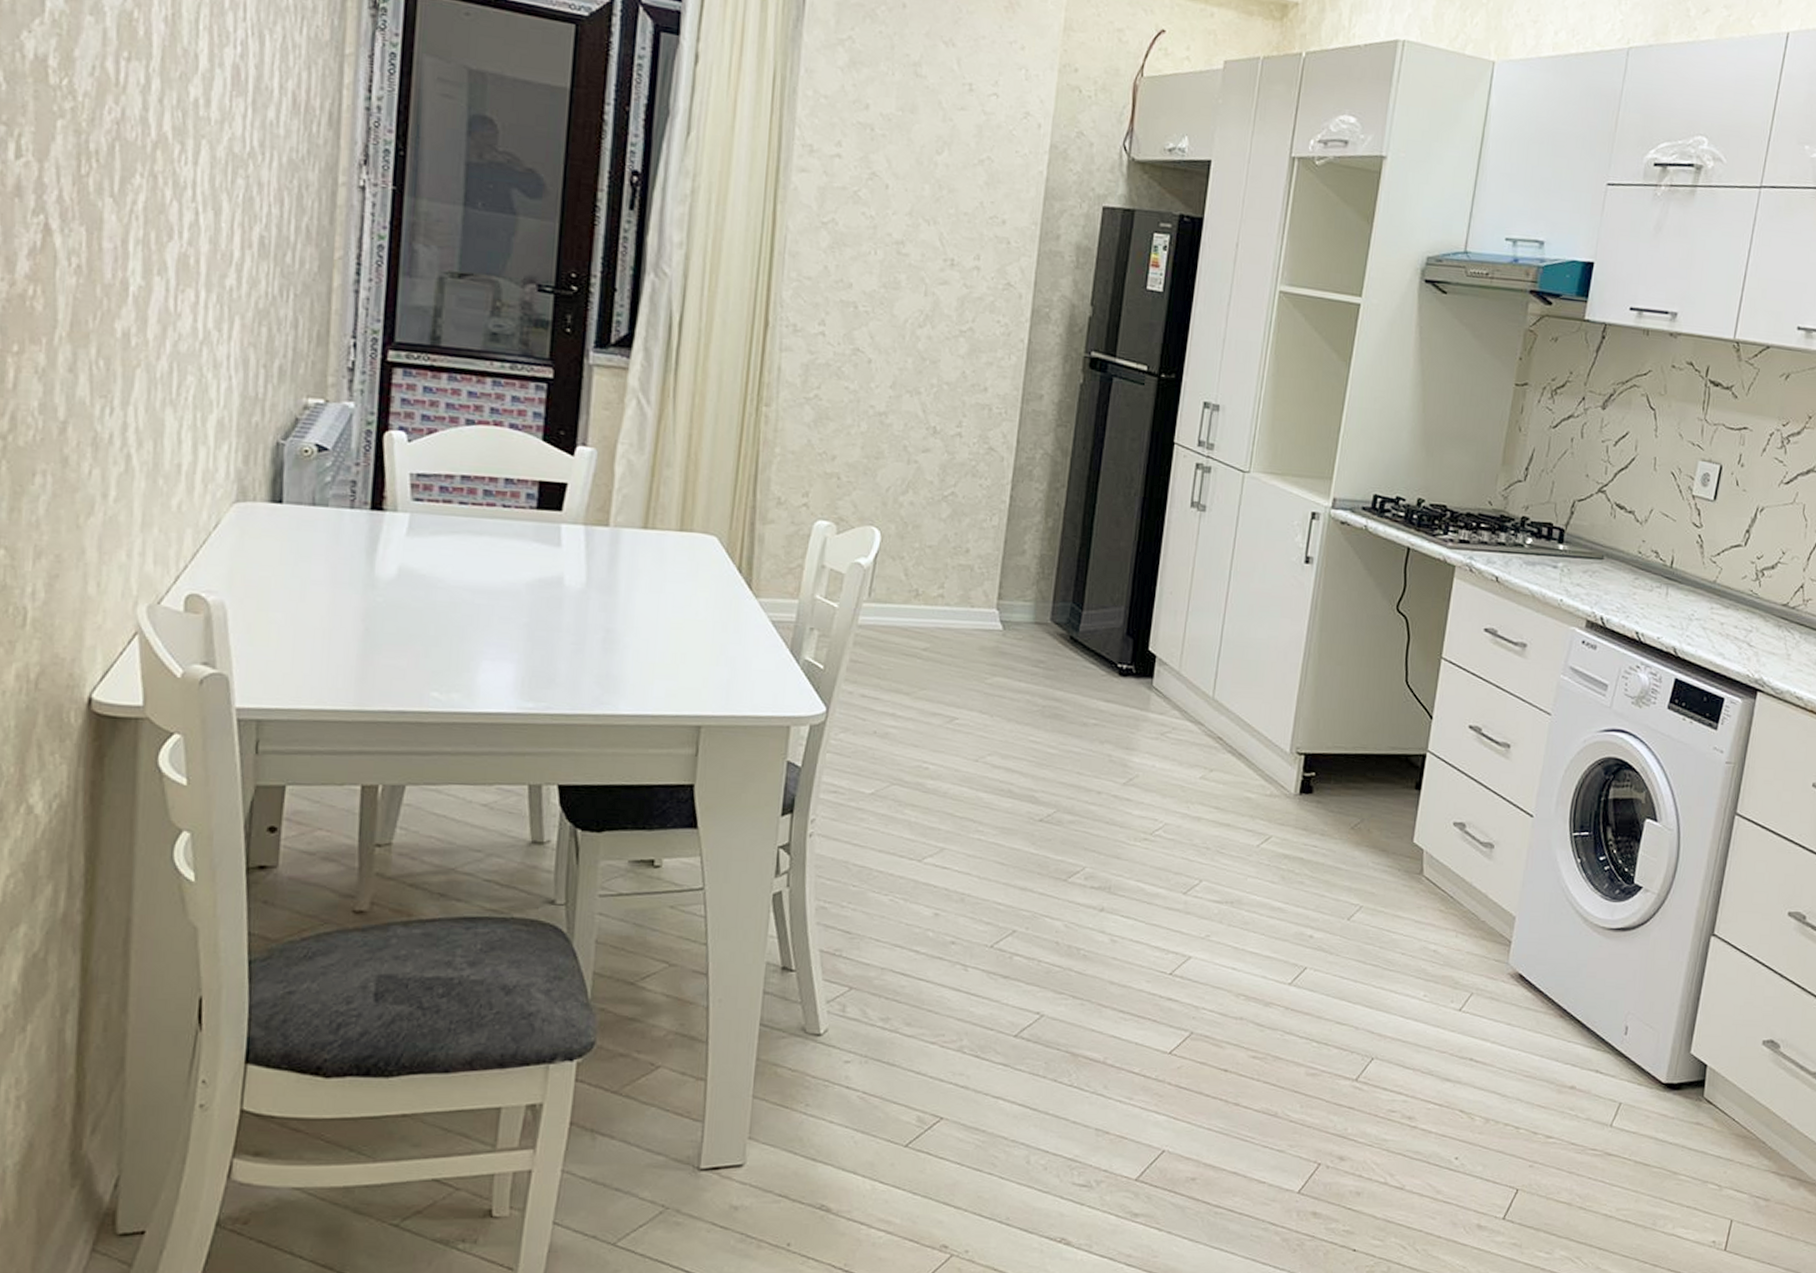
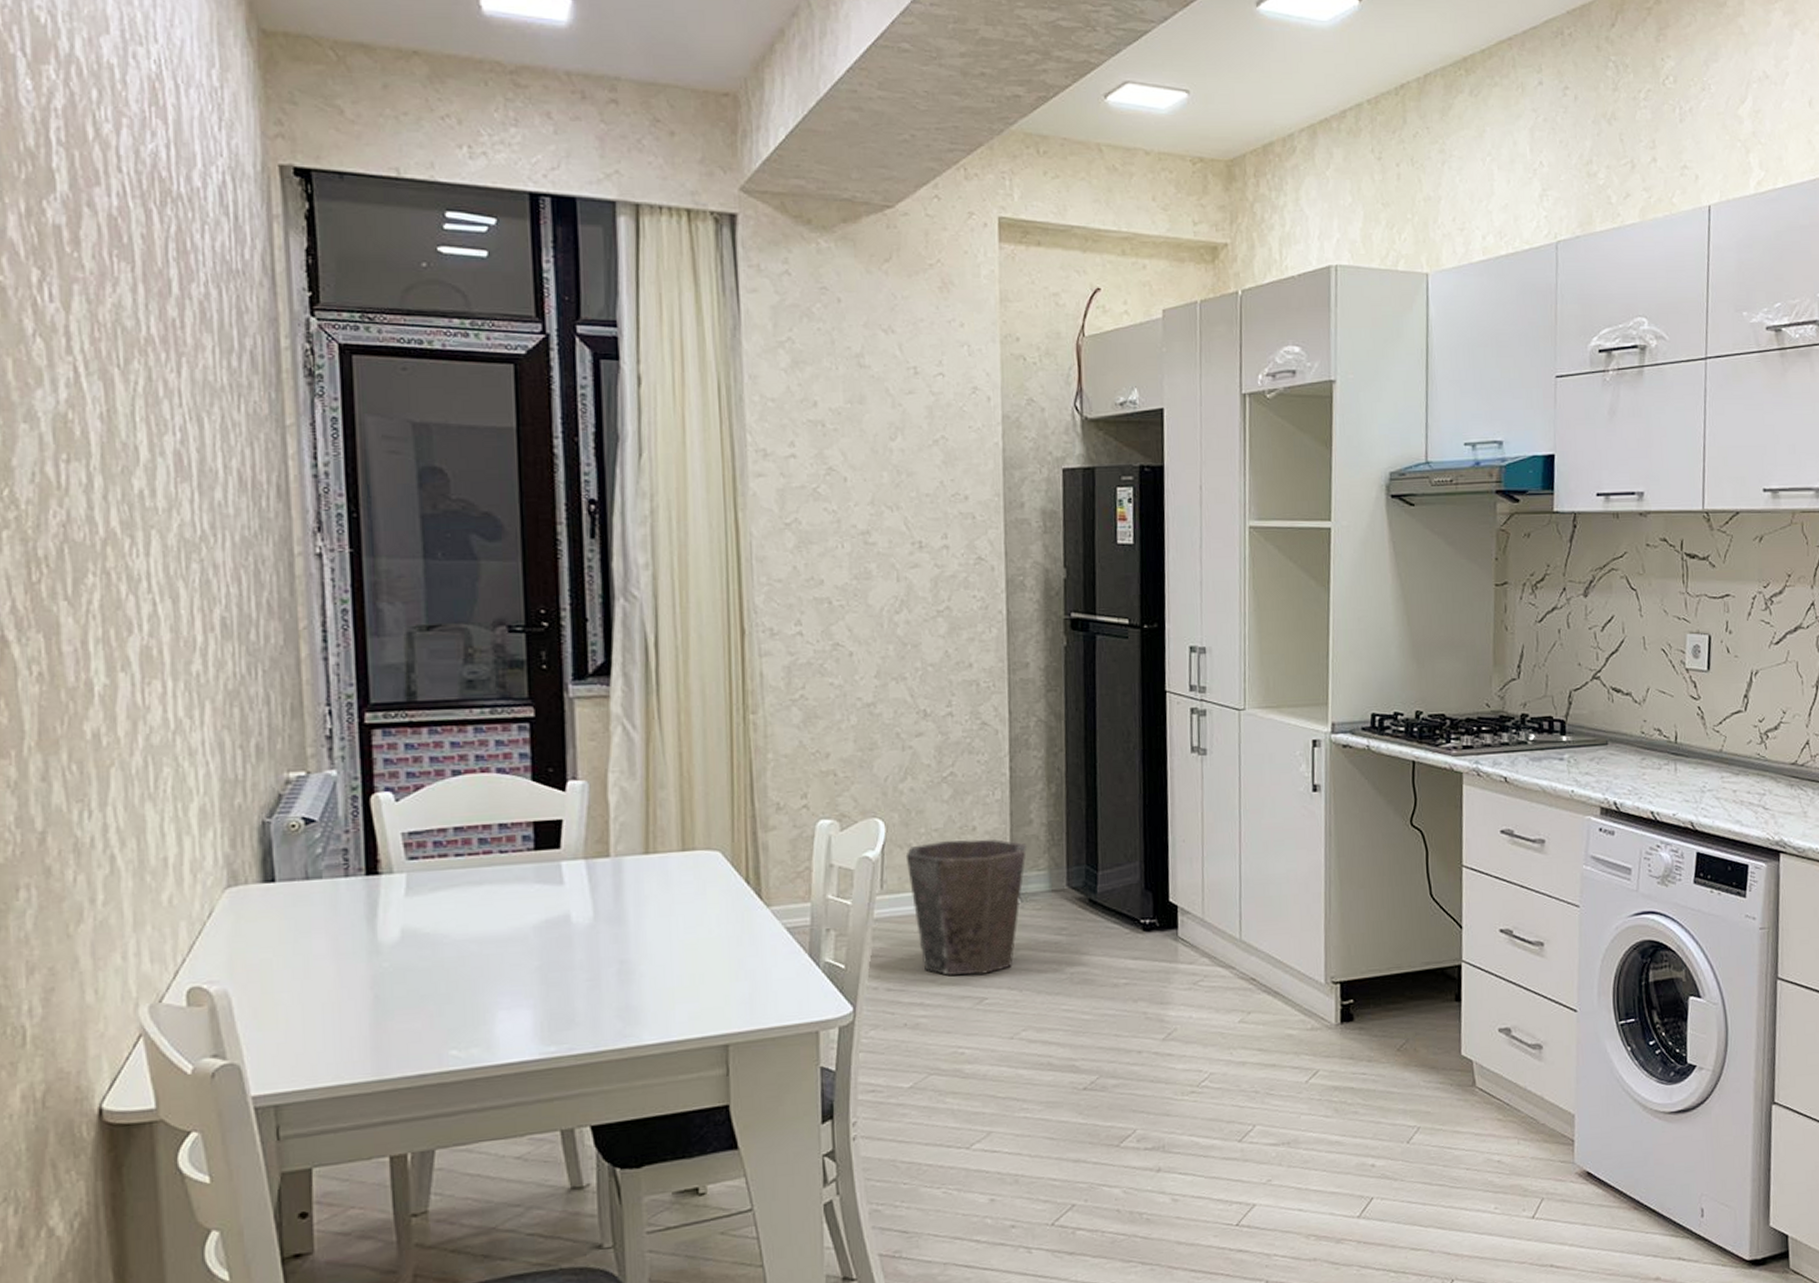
waste bin: none [896,558,1016,695] -> present [905,838,1026,975]

